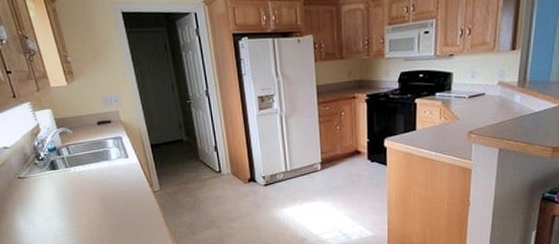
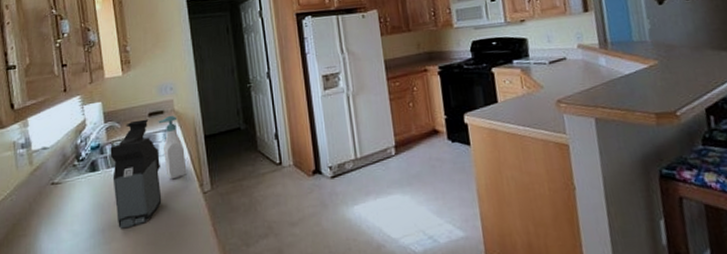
coffee maker: none [66,127,119,217] -> present [110,119,162,229]
soap bottle: none [107,124,138,180] -> present [158,115,187,180]

